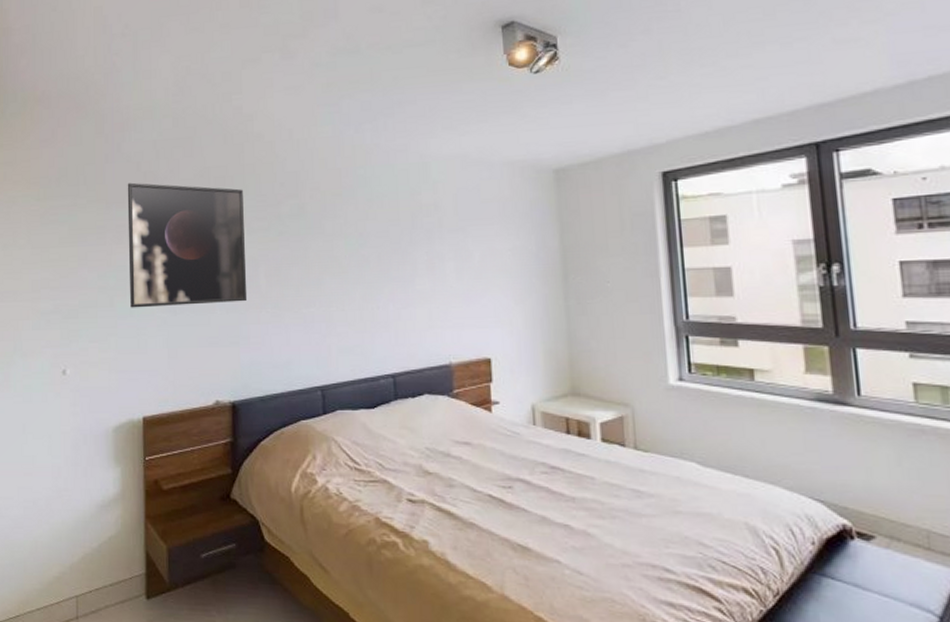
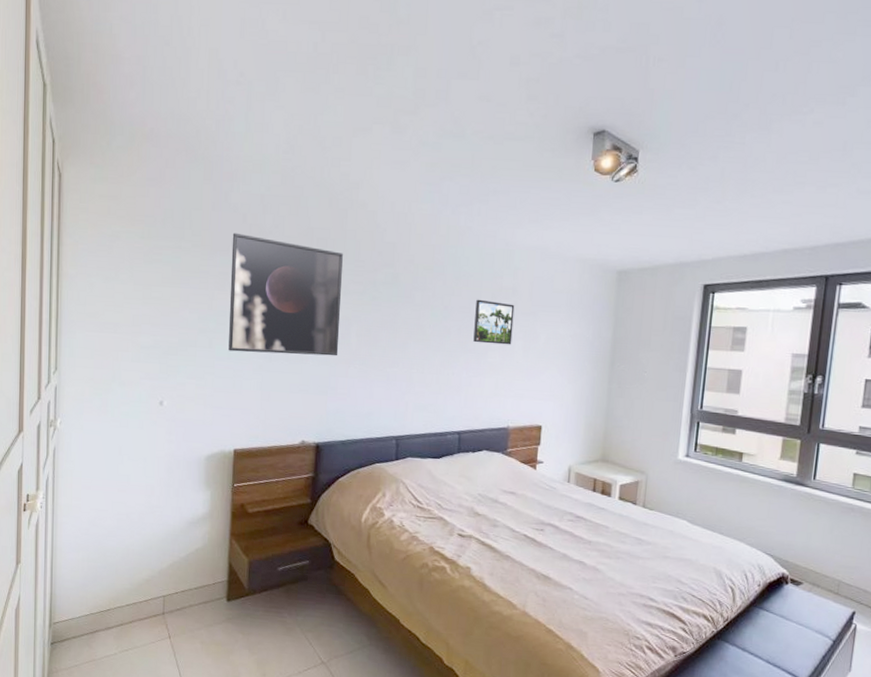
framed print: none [394,220,442,270] -> present [473,299,515,345]

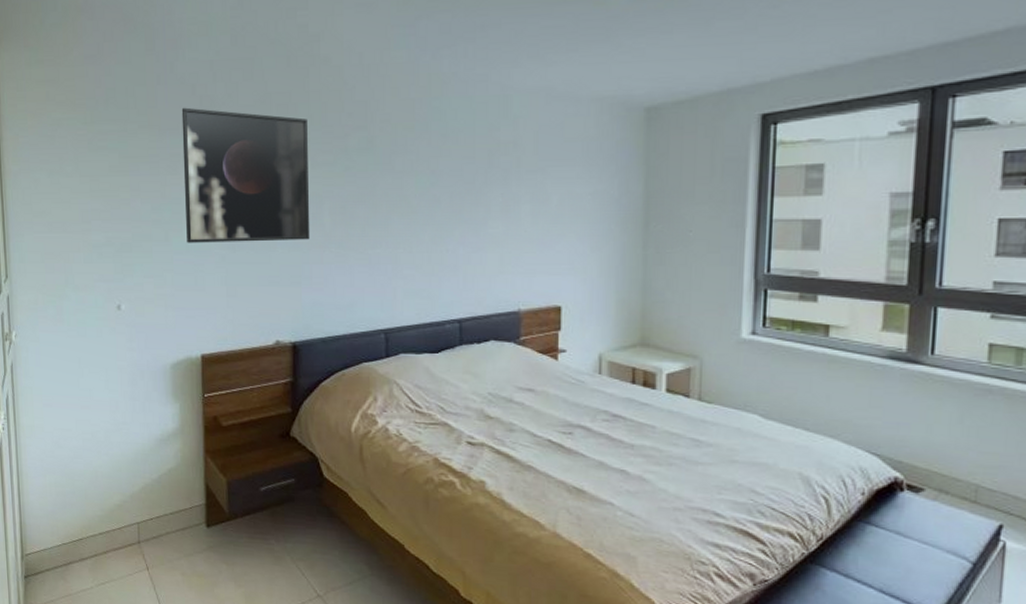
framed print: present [473,299,515,345] -> none [469,158,517,212]

